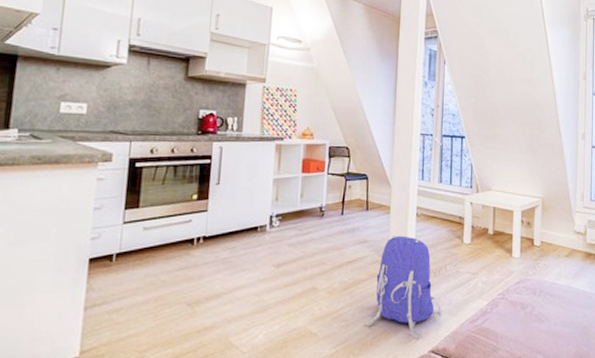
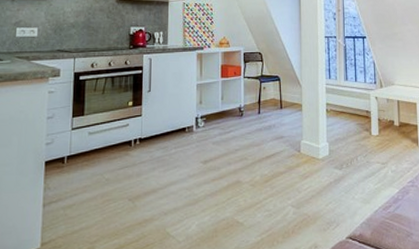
backpack: present [364,235,442,339] -> none [286,130,356,226]

